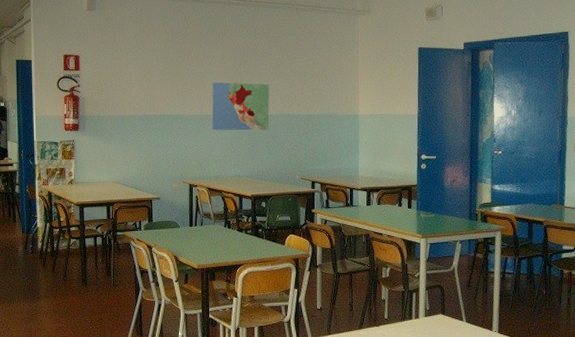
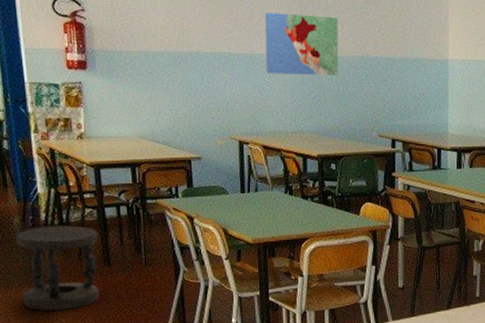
stool: none [19,252,79,322] -> present [16,225,99,311]

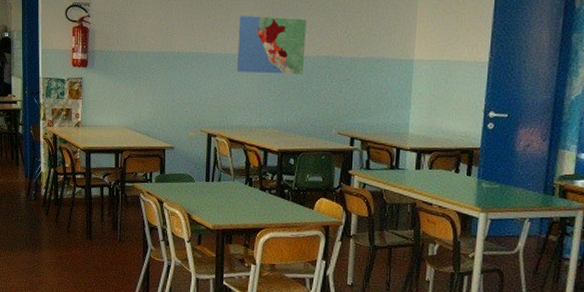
stool: present [16,225,99,311] -> none [22,200,84,275]

